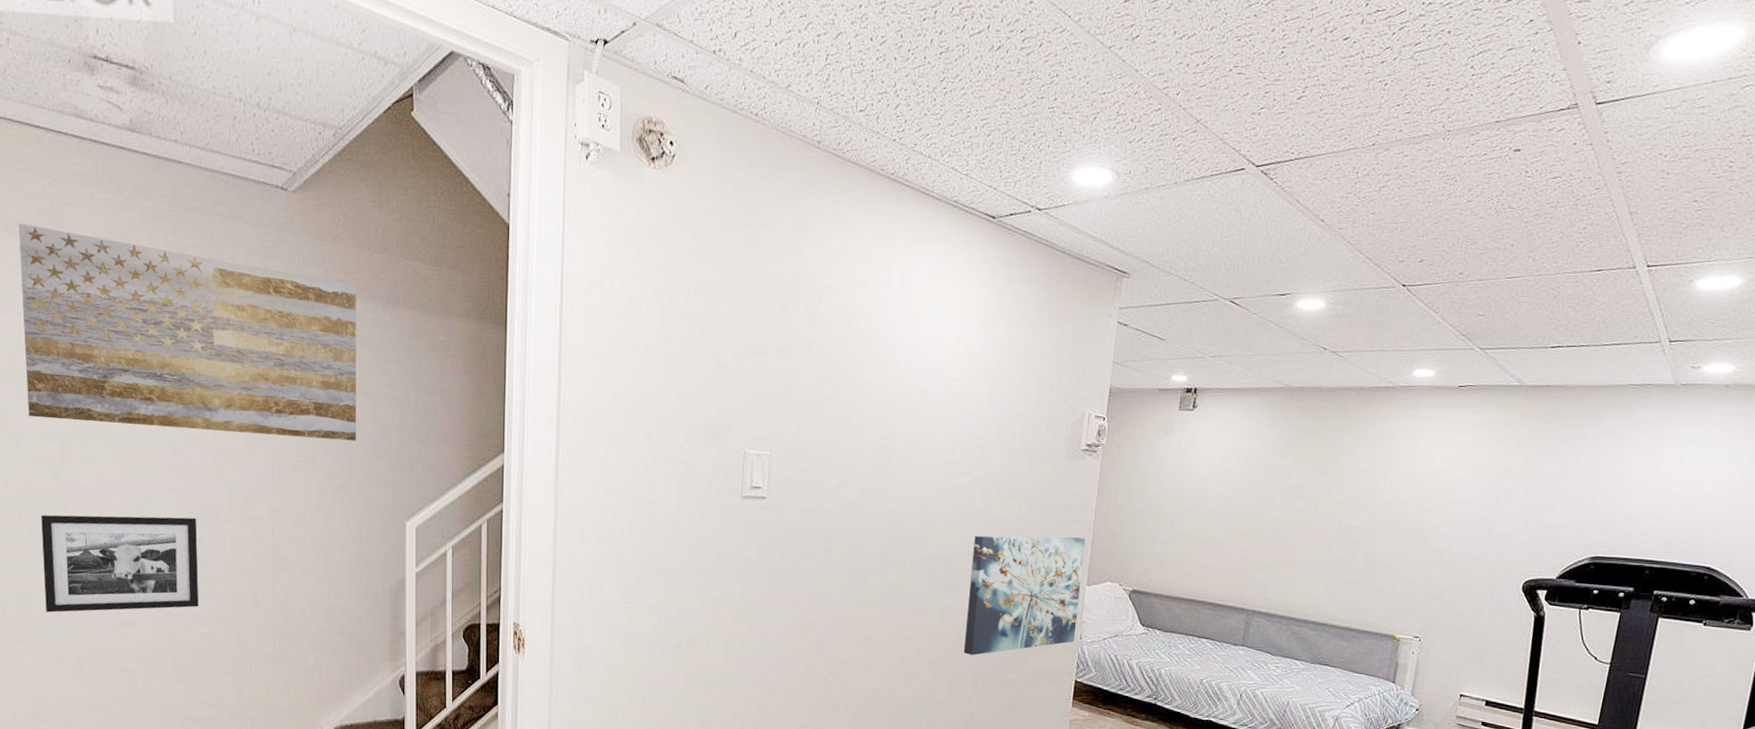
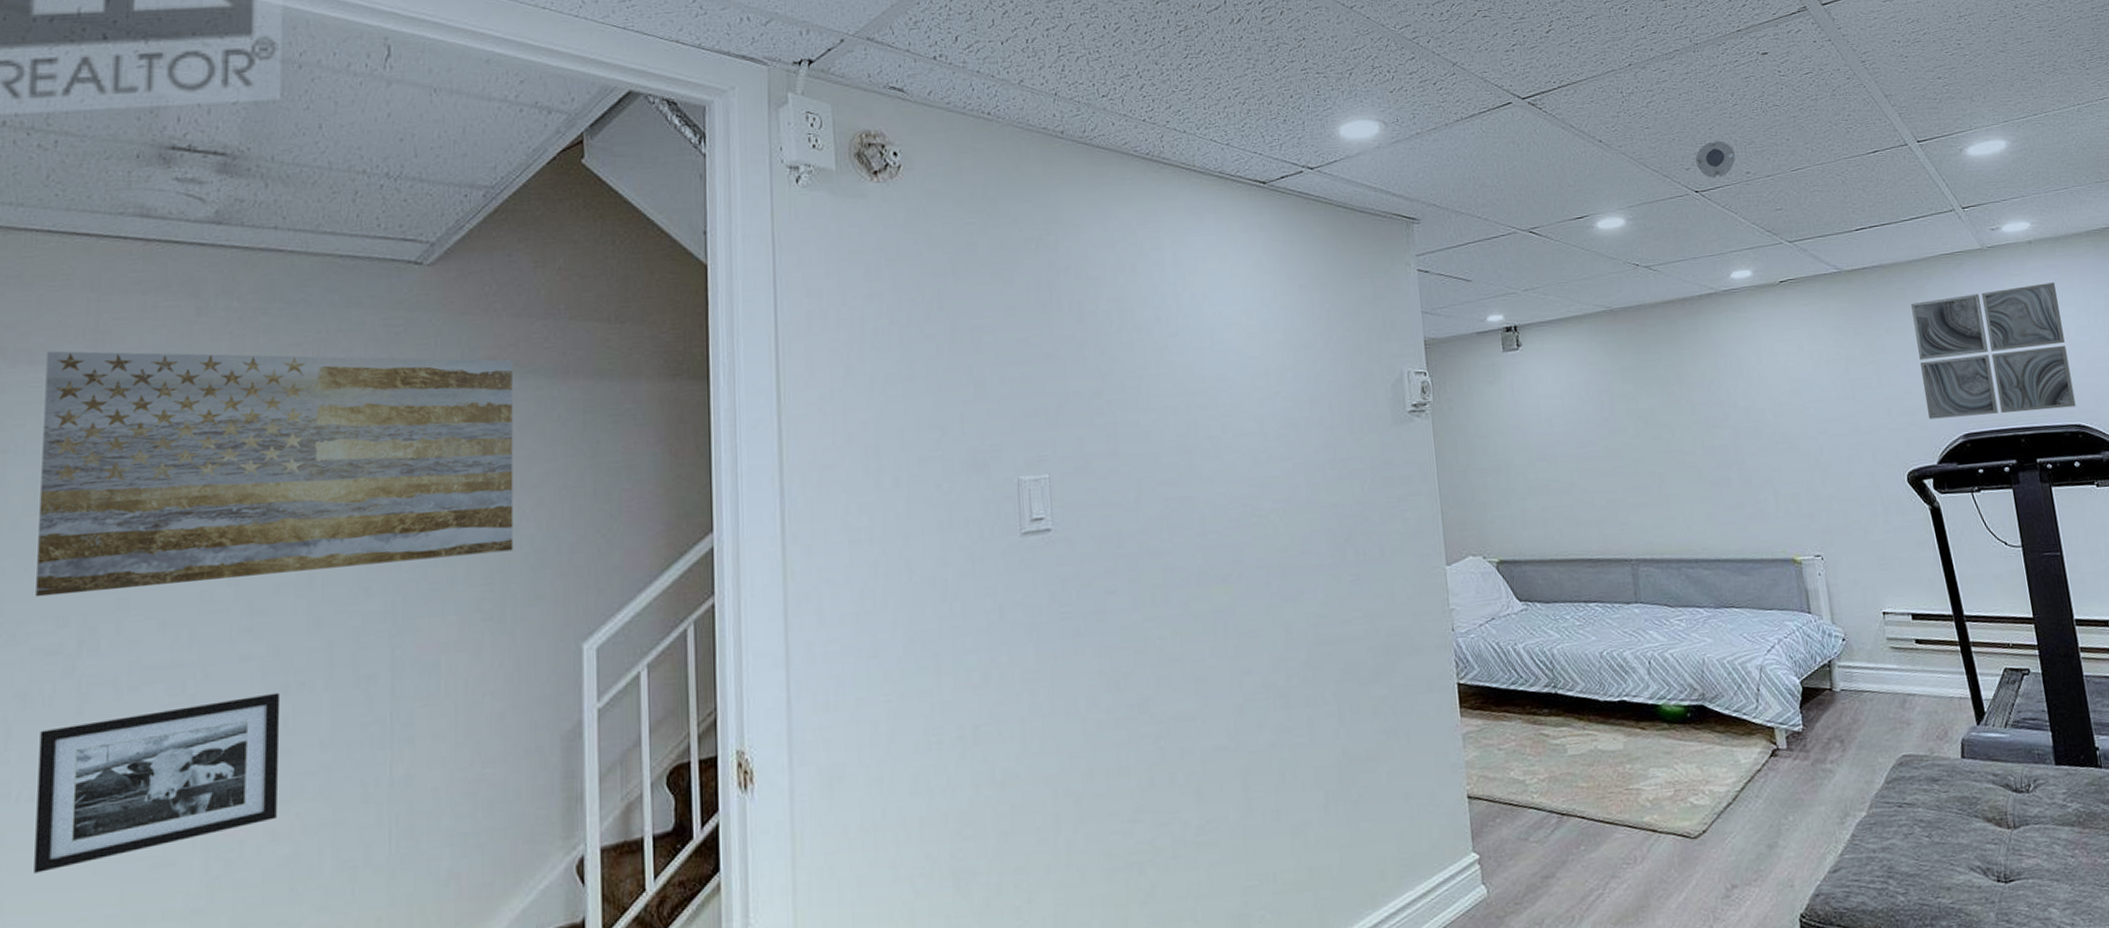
wall art: present [963,535,1086,656] -> none [1307,510,1446,677]
smoke detector: none [1410,236,1455,275] -> present [1695,140,1736,178]
wall art: none [1562,427,1738,551] -> present [1911,282,2076,420]

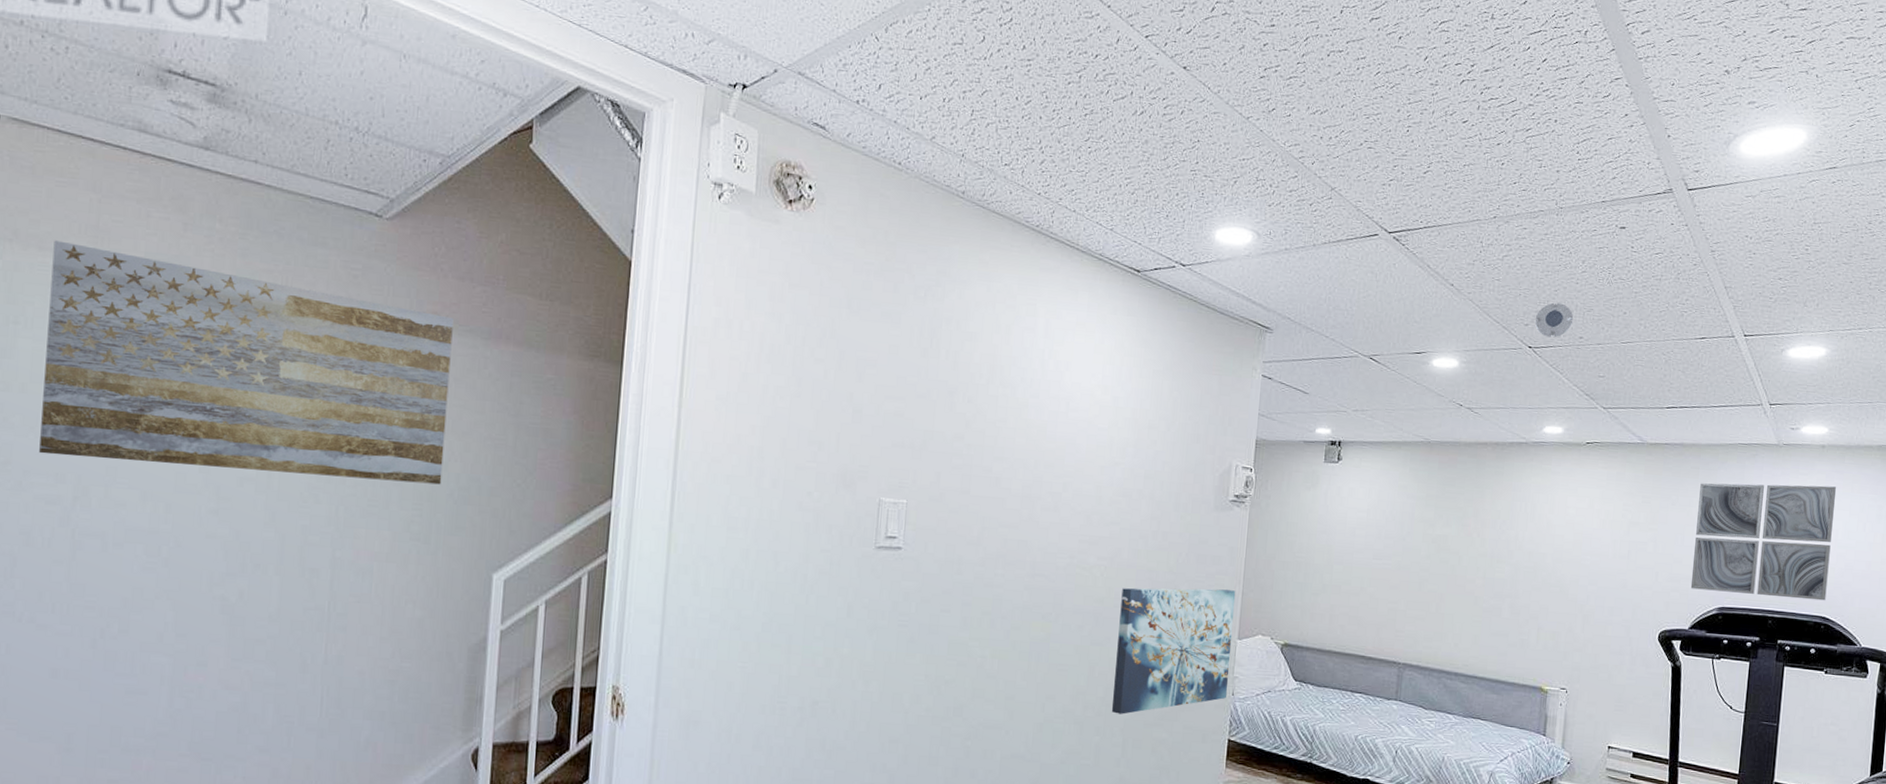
picture frame: present [34,692,281,873] -> none [32,565,239,681]
wall art: none [1307,510,1446,677] -> present [1111,588,1236,715]

